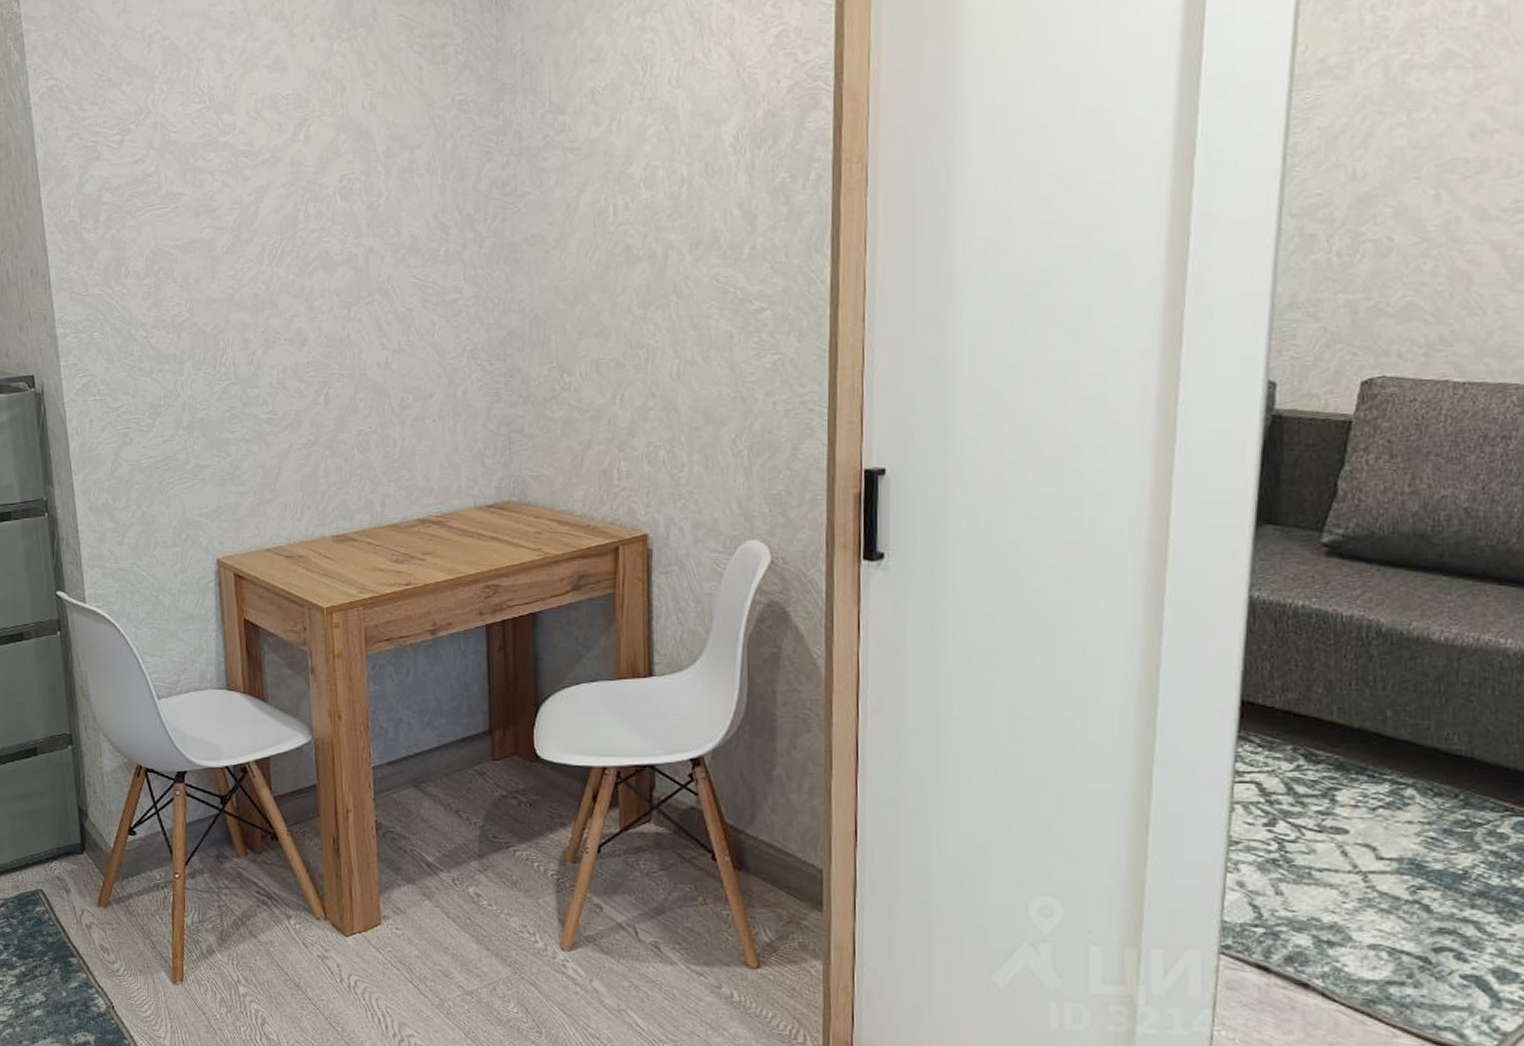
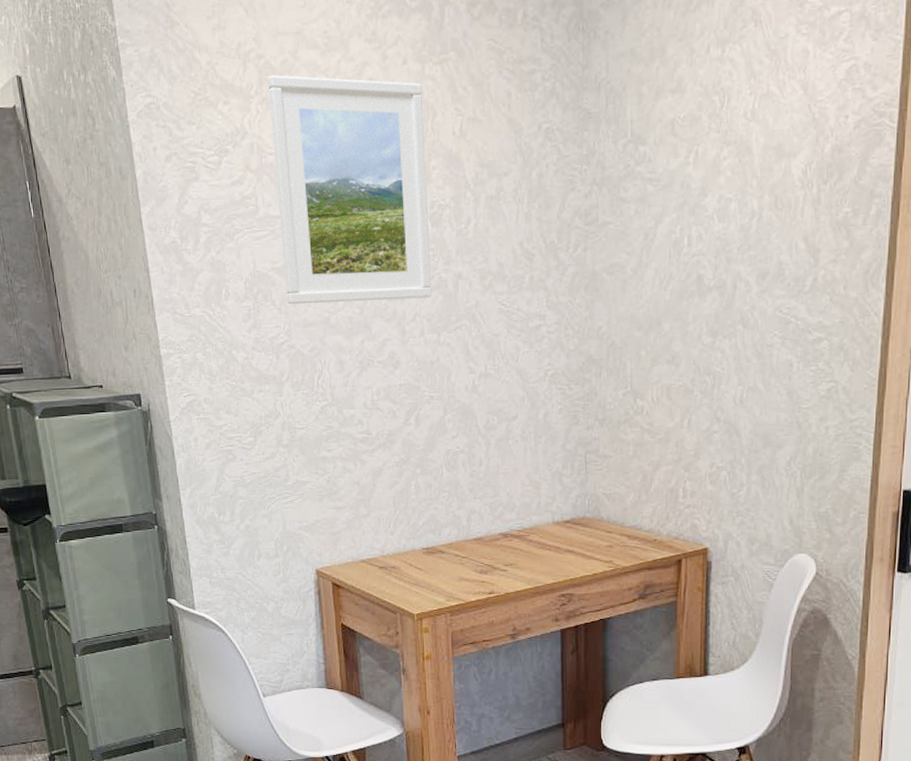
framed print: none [172,55,342,282] -> present [268,75,432,305]

